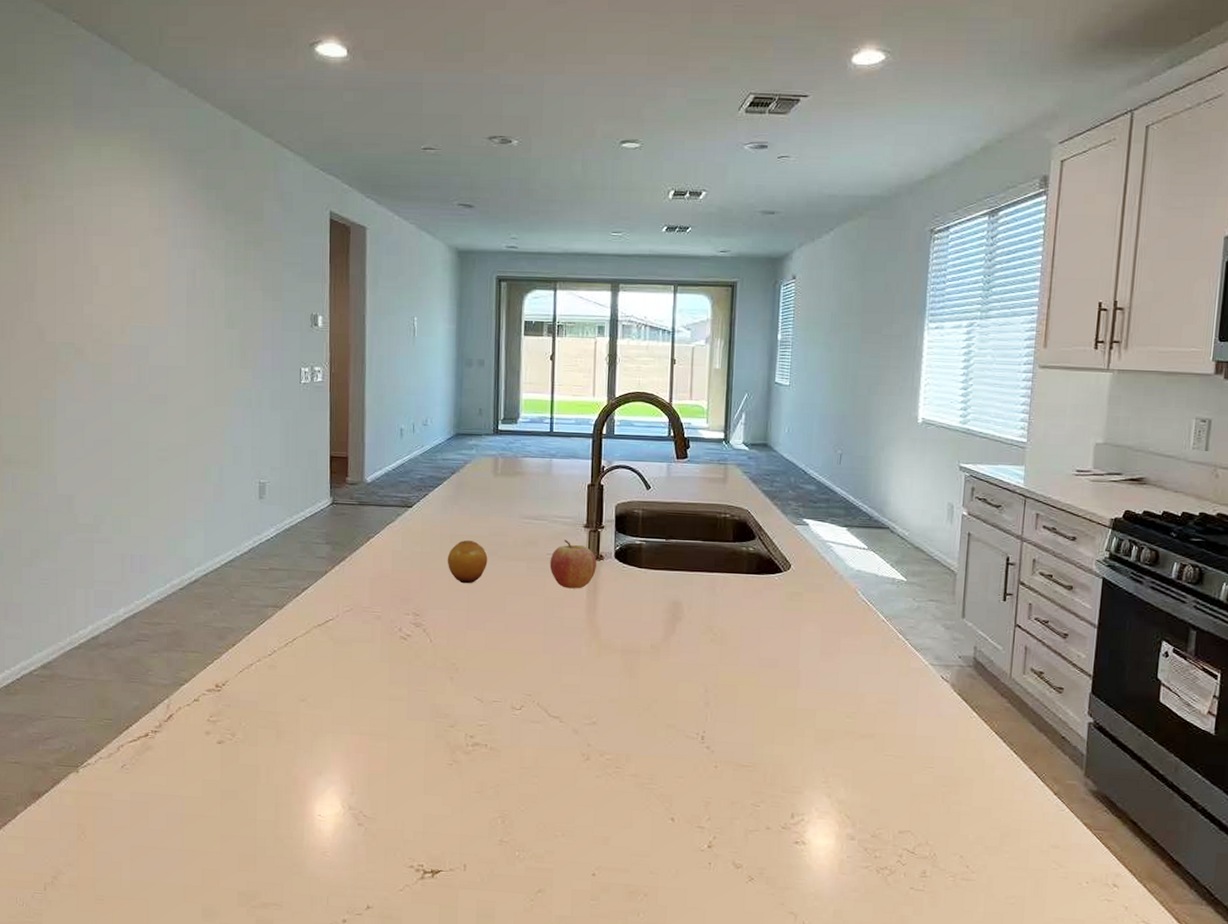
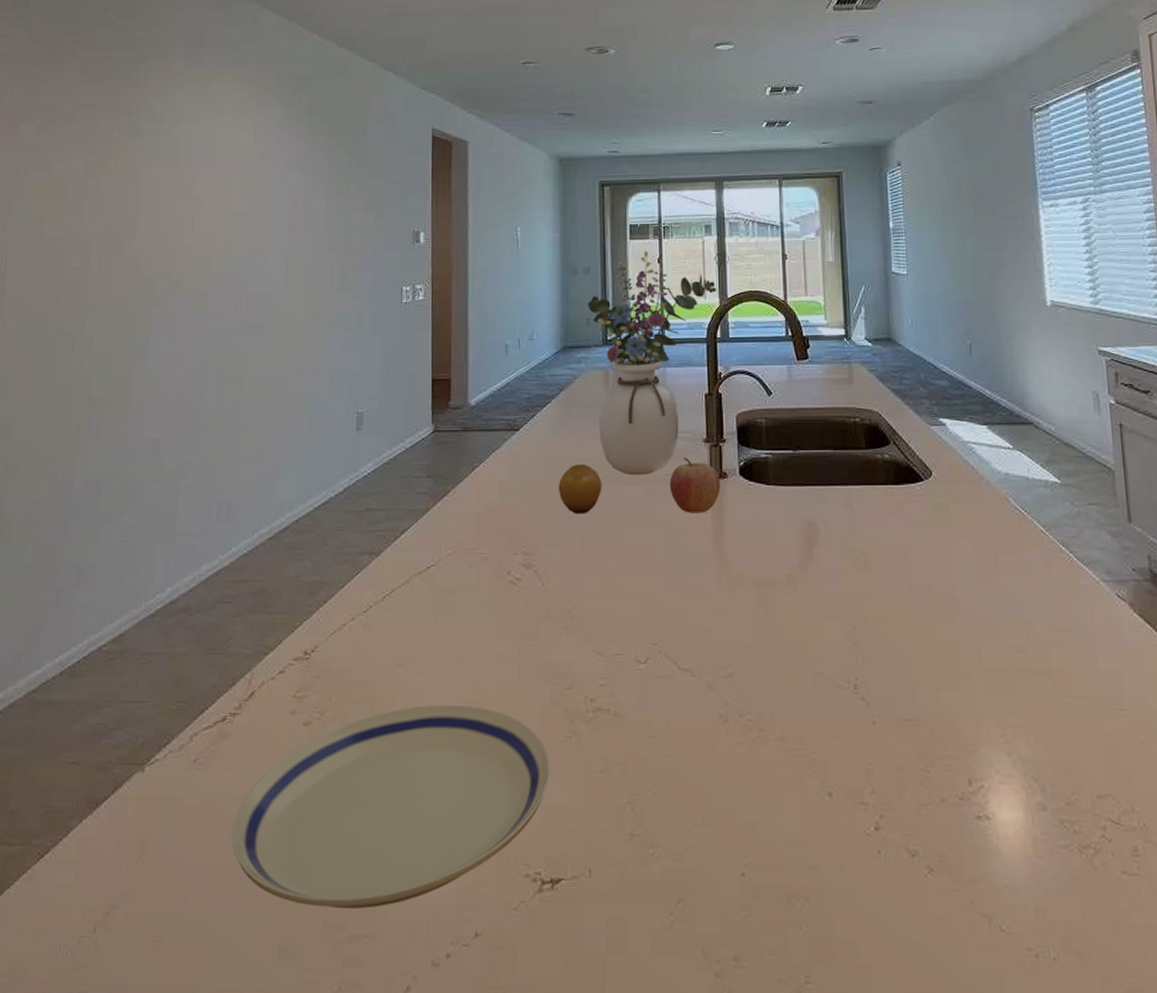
plate: none [158,733,433,884] -> present [232,704,550,909]
bouquet: none [481,348,605,554] -> present [588,251,716,476]

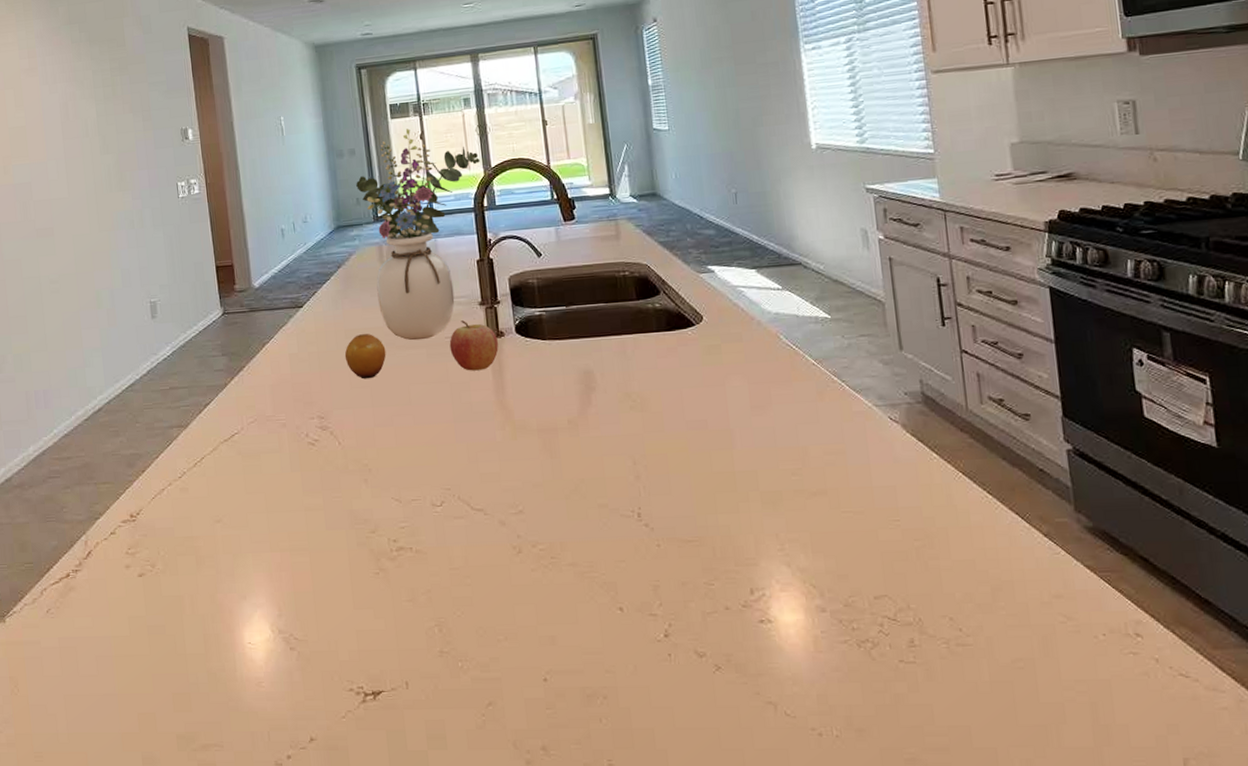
plate: present [232,704,550,909] -> none [88,551,363,723]

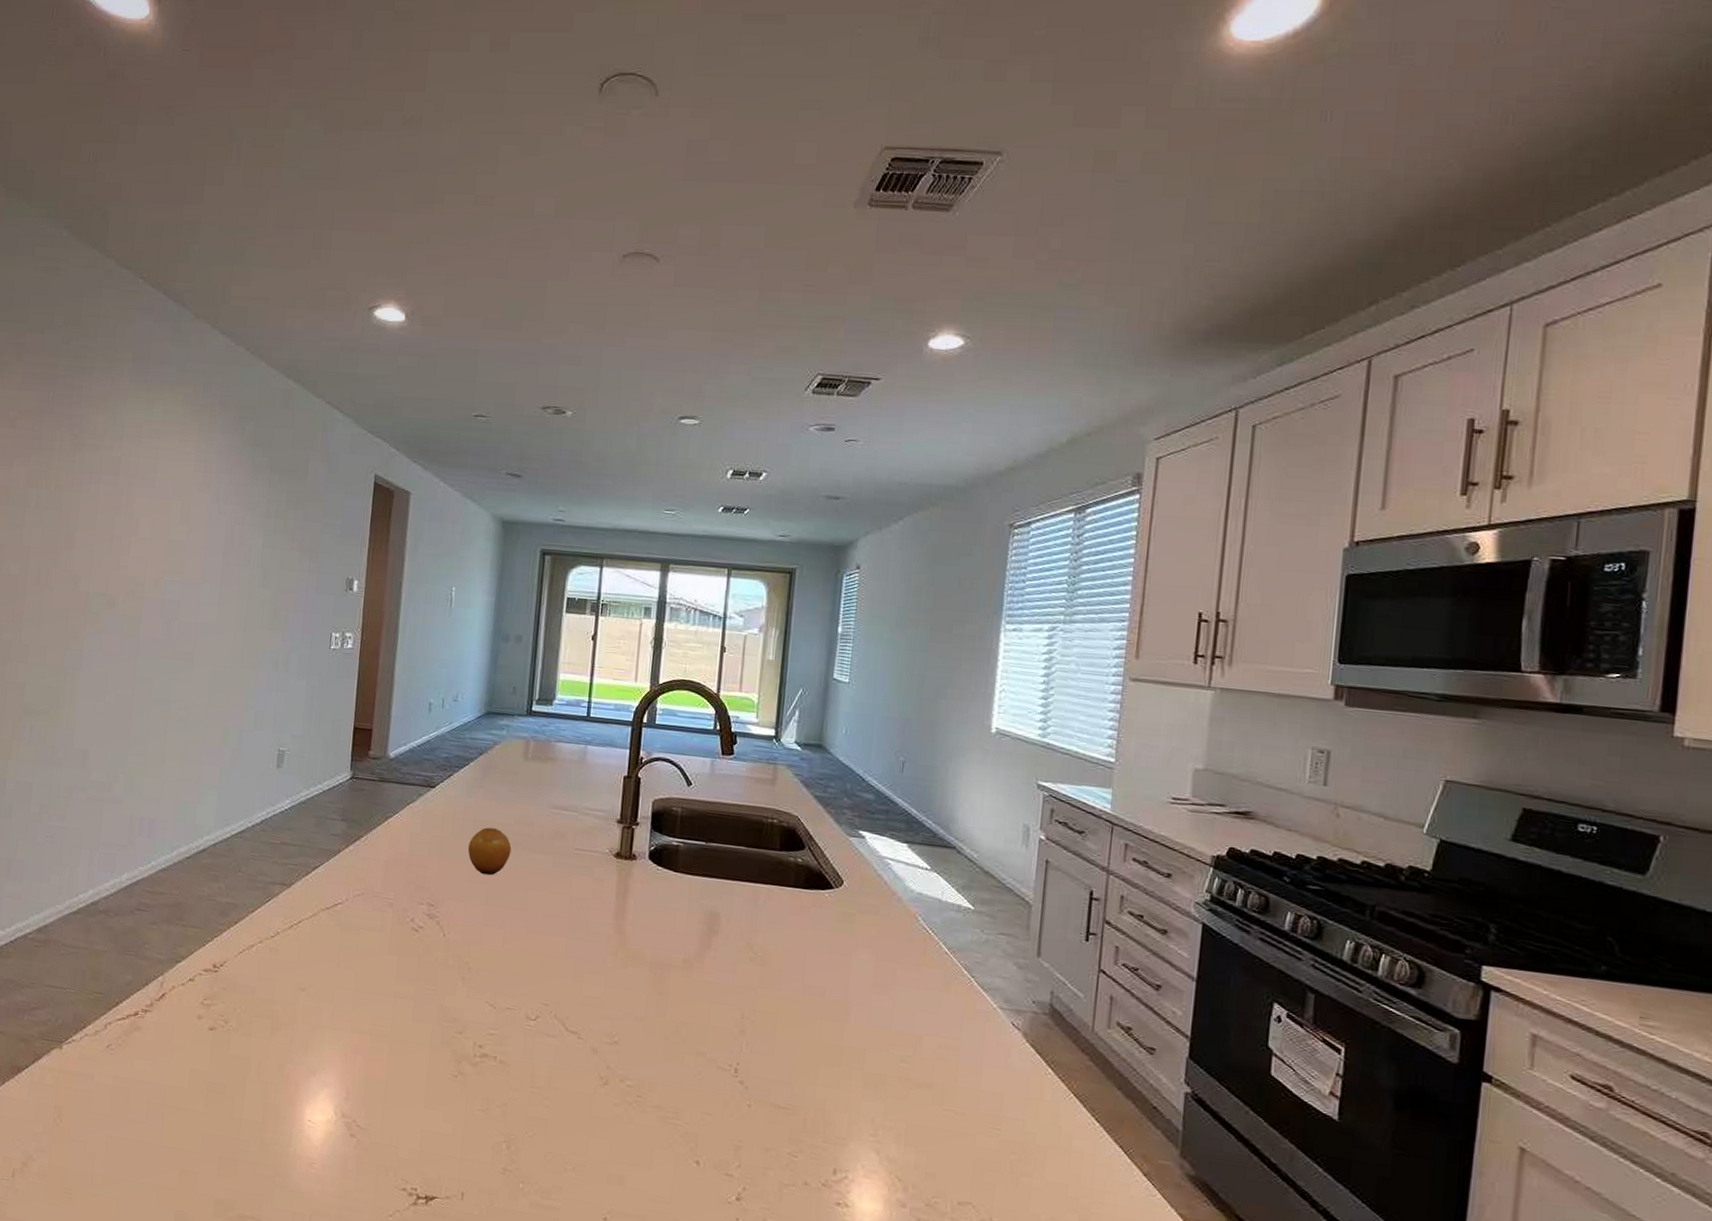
bouquet: present [356,129,480,341] -> none [513,626,648,847]
fruit: present [449,320,499,371] -> none [577,835,629,891]

